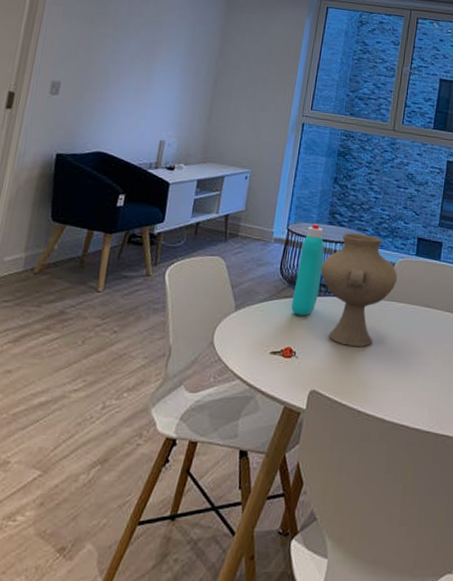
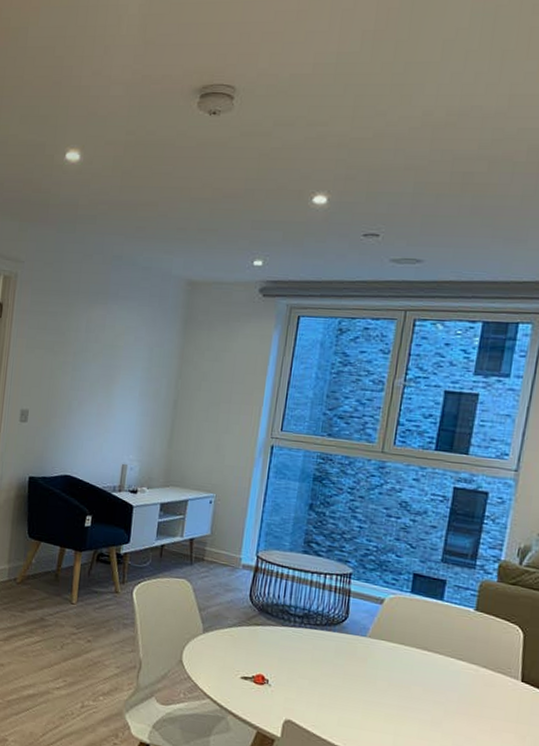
bottle: present [291,224,324,315] -> none [263,552,299,645]
vase: present [321,233,398,347] -> none [295,563,388,684]

